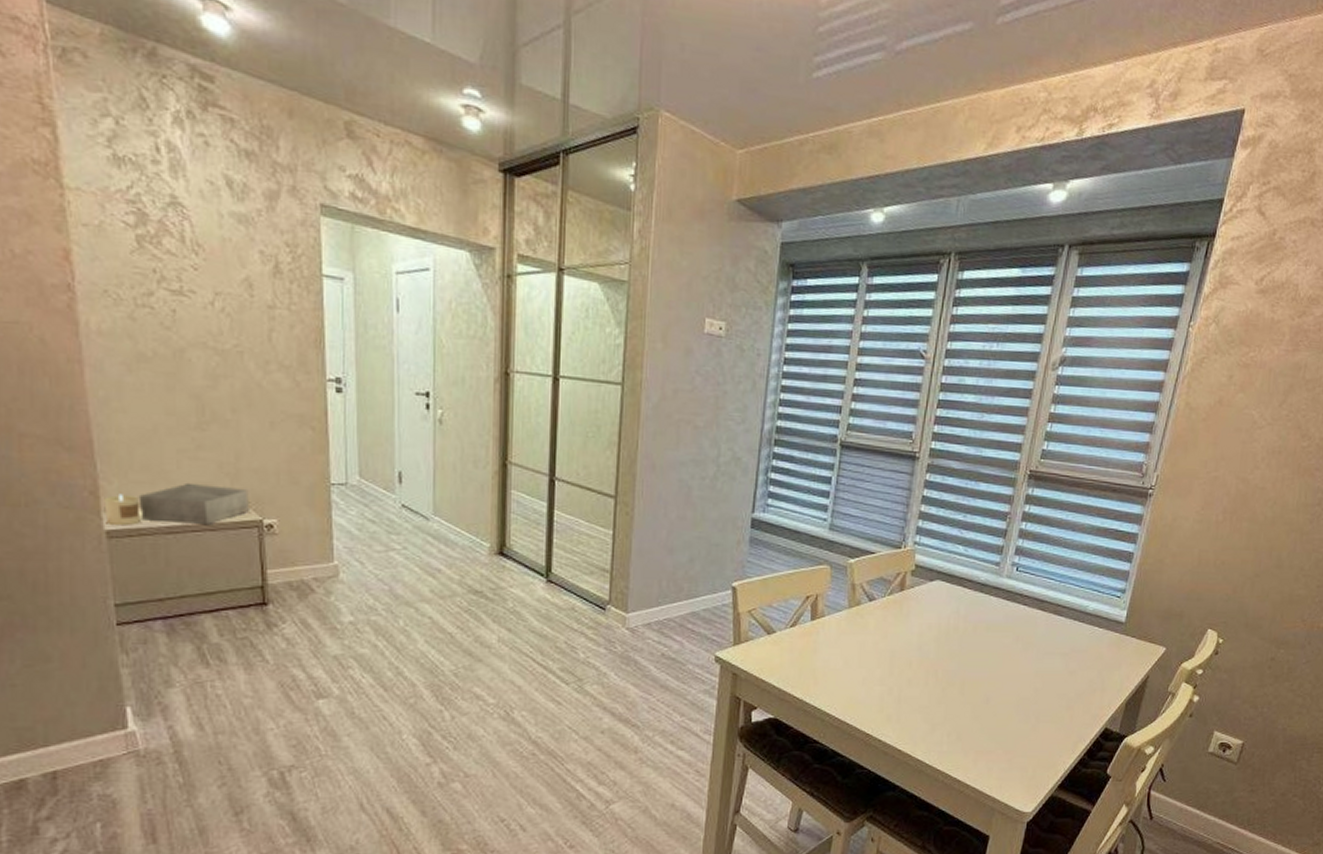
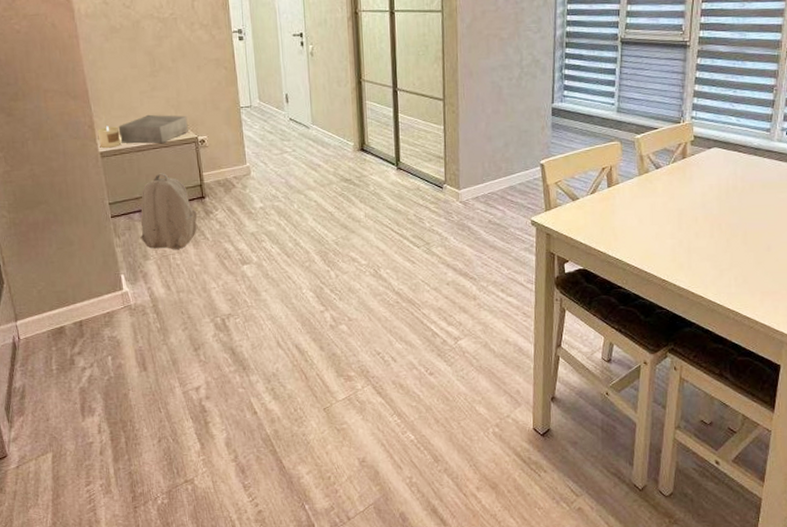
backpack: none [162,566,254,674] -> present [140,173,197,249]

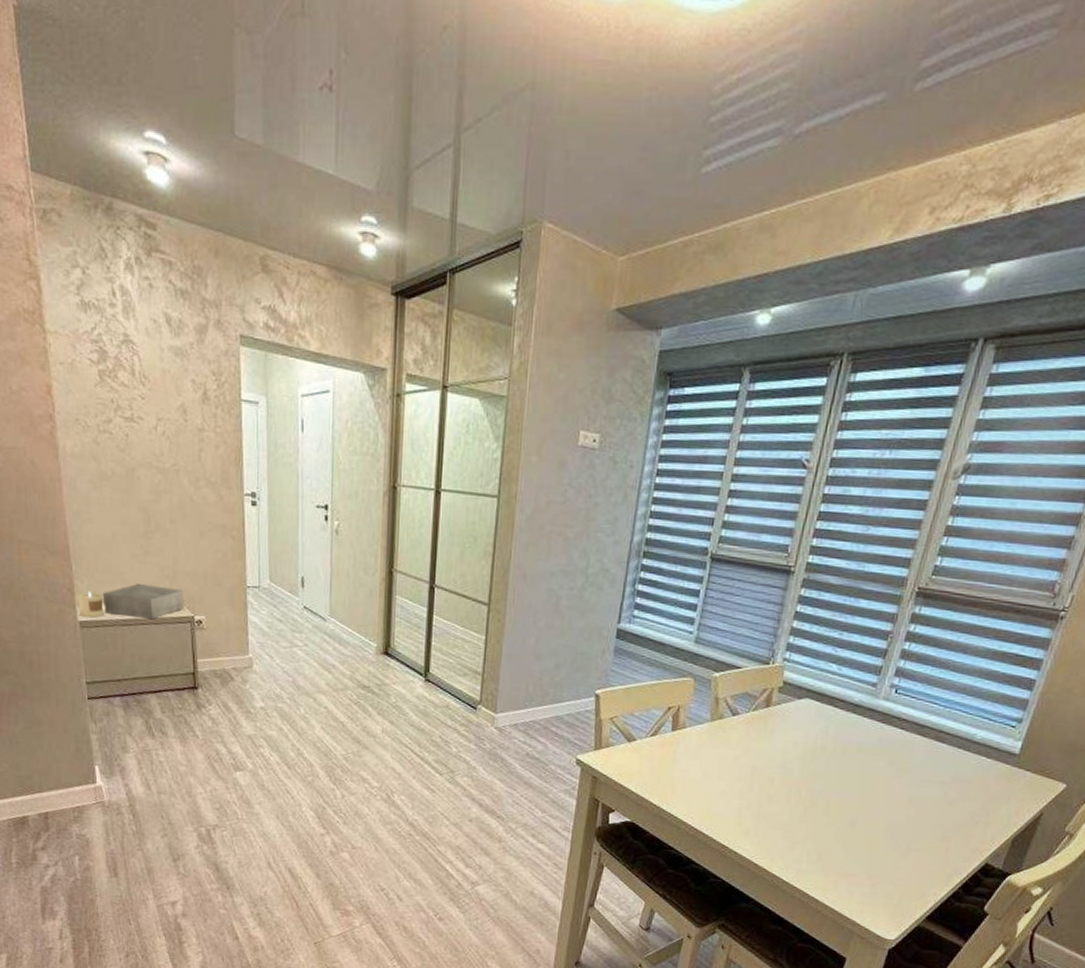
backpack: present [140,173,197,249] -> none [120,654,187,744]

